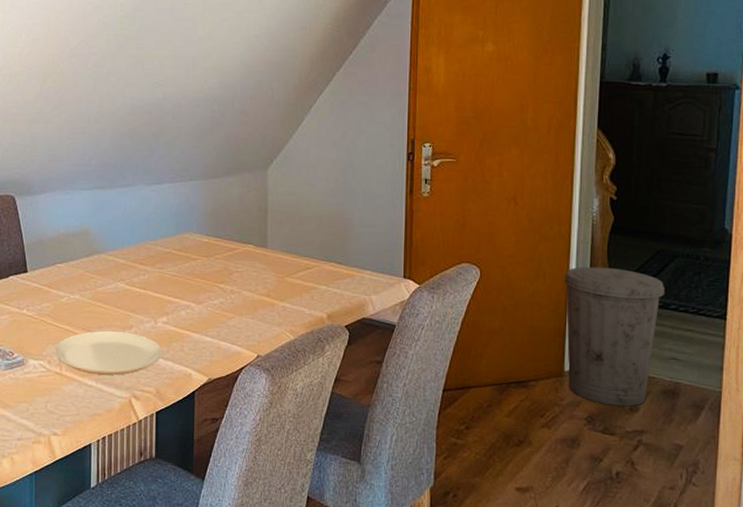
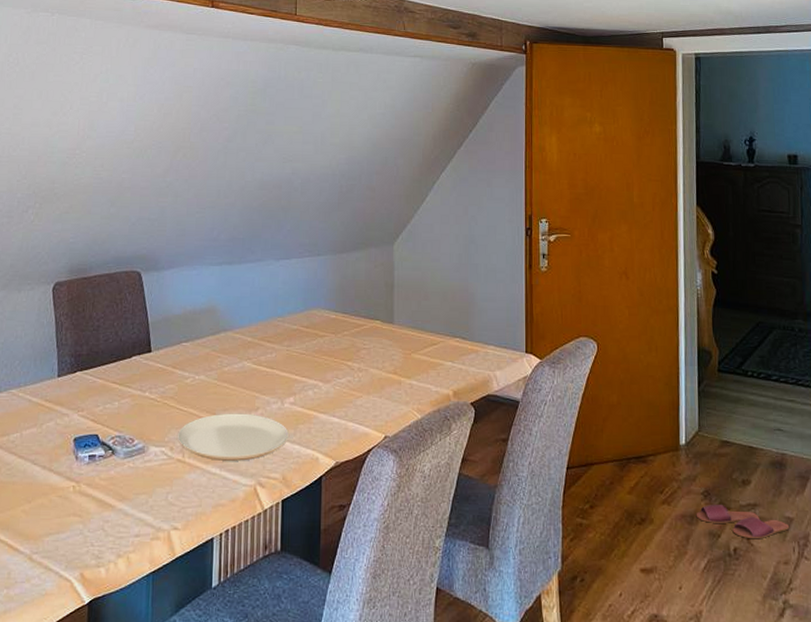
trash can: present [564,267,665,407] -> none [675,339,767,480]
slippers: none [577,429,679,465] -> present [696,504,790,539]

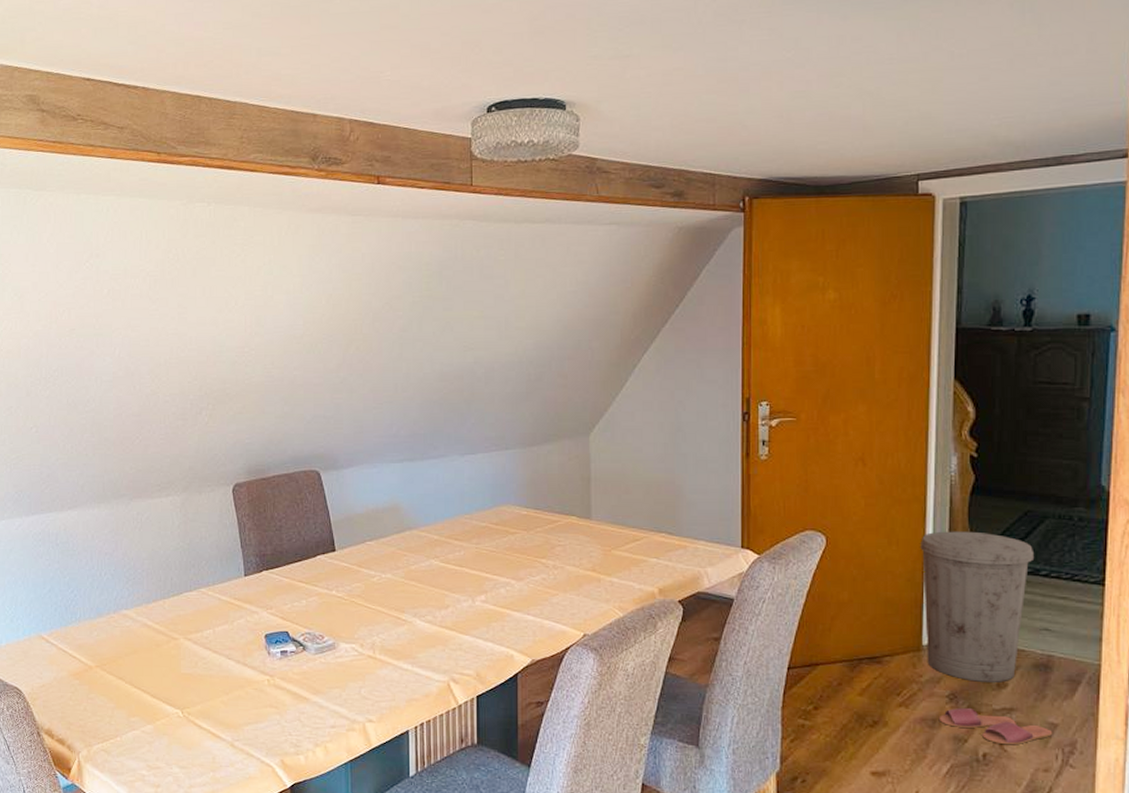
plate: present [178,413,289,461] -> none [367,611,481,658]
trash can: none [675,339,767,480] -> present [920,531,1035,682]

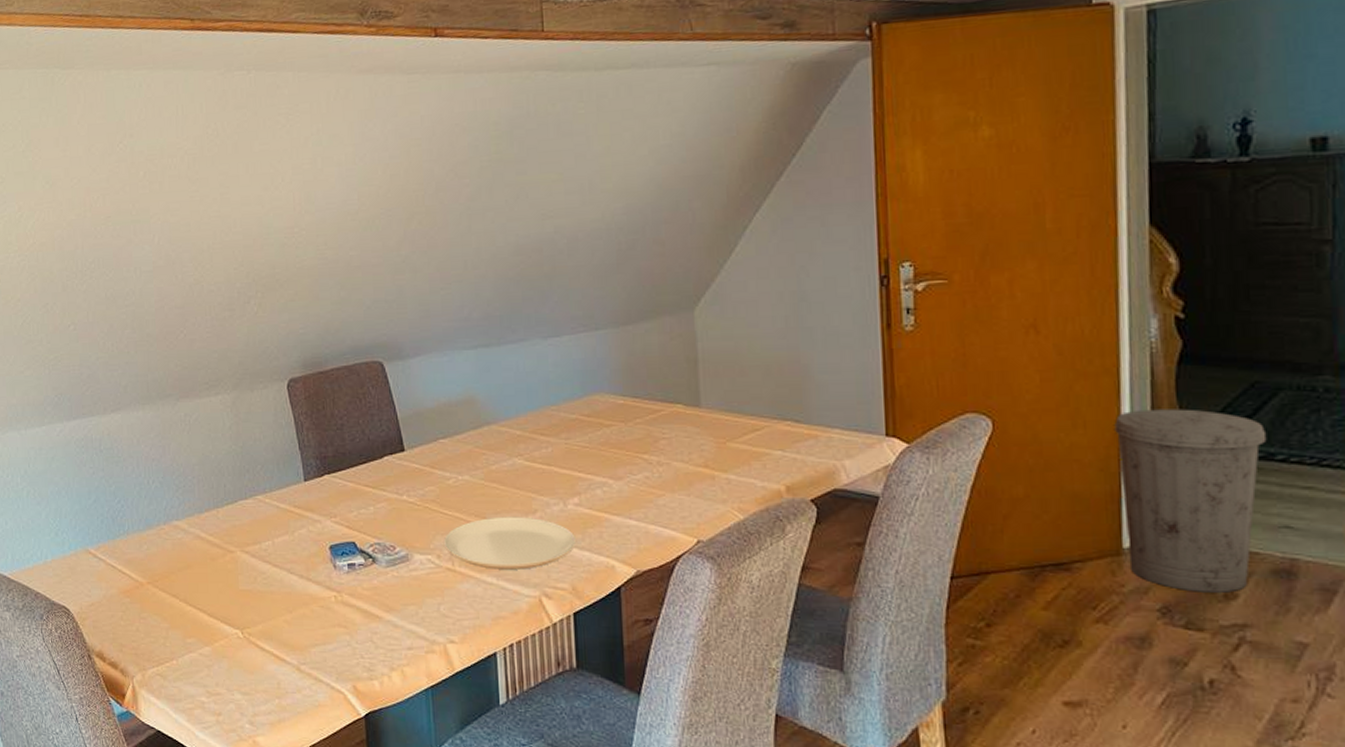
plate: none [367,611,481,658] -> present [444,516,576,570]
slippers: present [938,707,1053,745] -> none [1148,623,1303,670]

